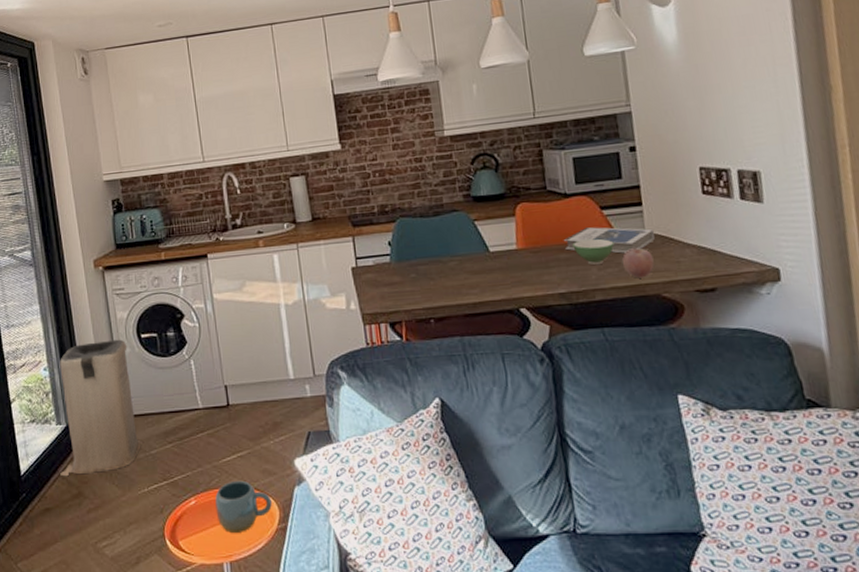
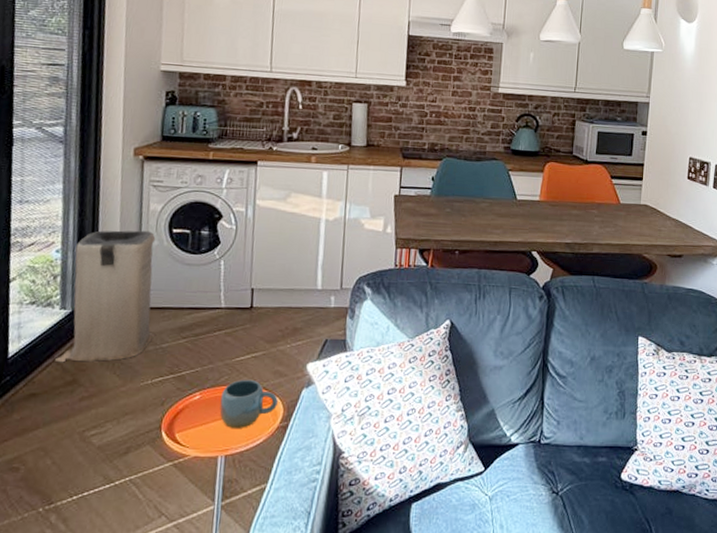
hardback book: present [563,227,655,254] -> none [577,191,647,217]
bowl: present [572,238,615,266] -> none [584,201,616,224]
fruit: present [622,248,655,278] -> none [618,214,642,239]

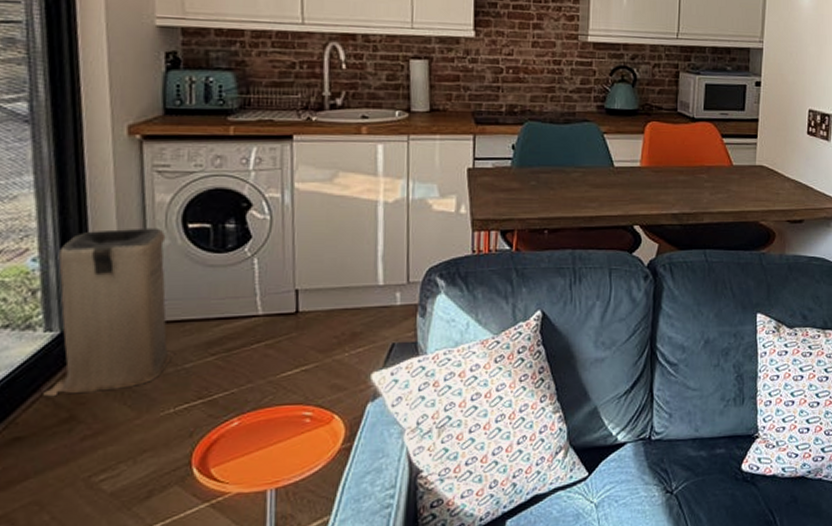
mug: present [219,379,278,428] -> none [265,397,337,456]

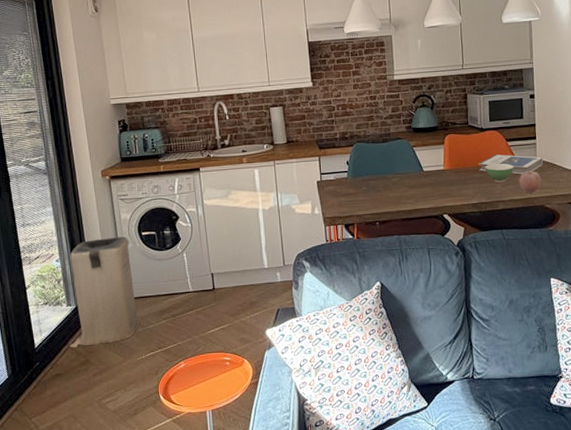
hardback book: none [684,153,762,181] -> present [478,154,543,175]
bowl: none [692,164,728,190] -> present [484,163,514,183]
fruit: none [731,177,758,205] -> present [519,171,541,193]

